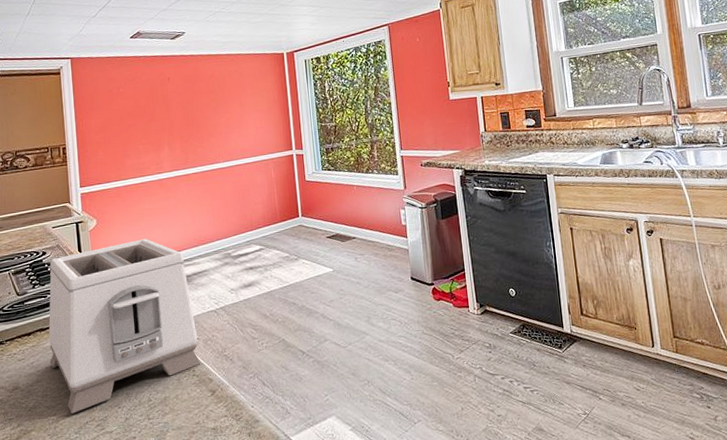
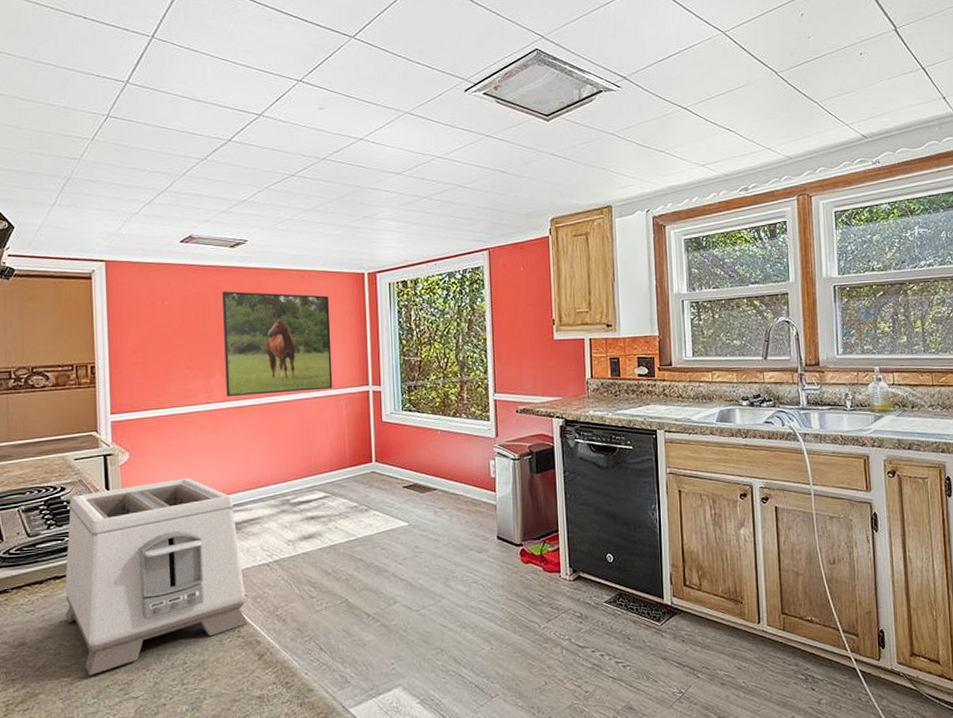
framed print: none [167,74,262,167] -> present [222,291,333,397]

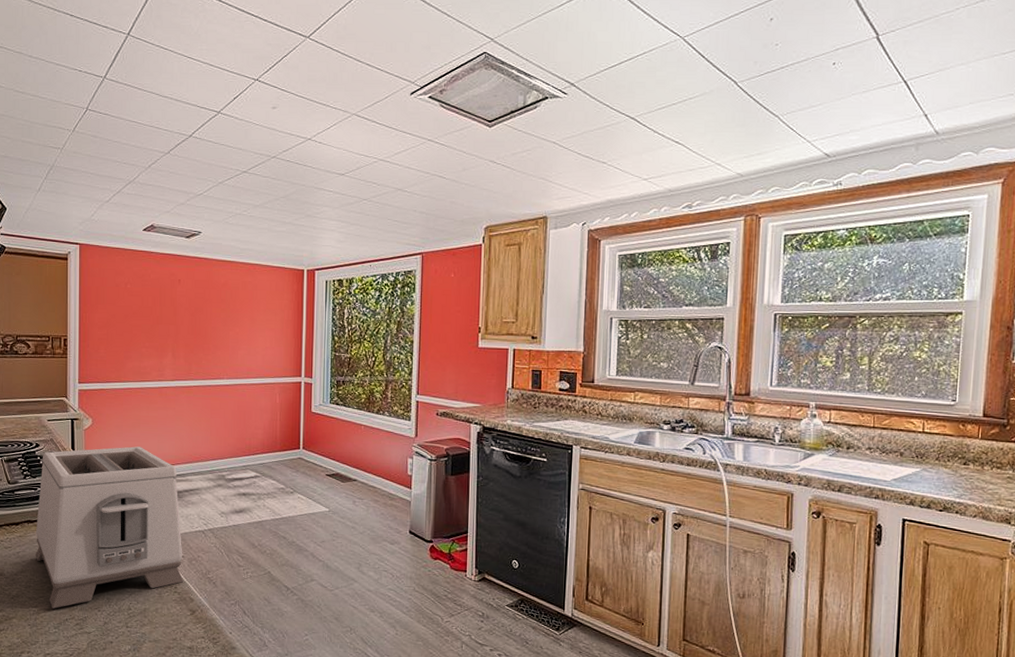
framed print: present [222,291,333,397] -> none [176,278,271,378]

